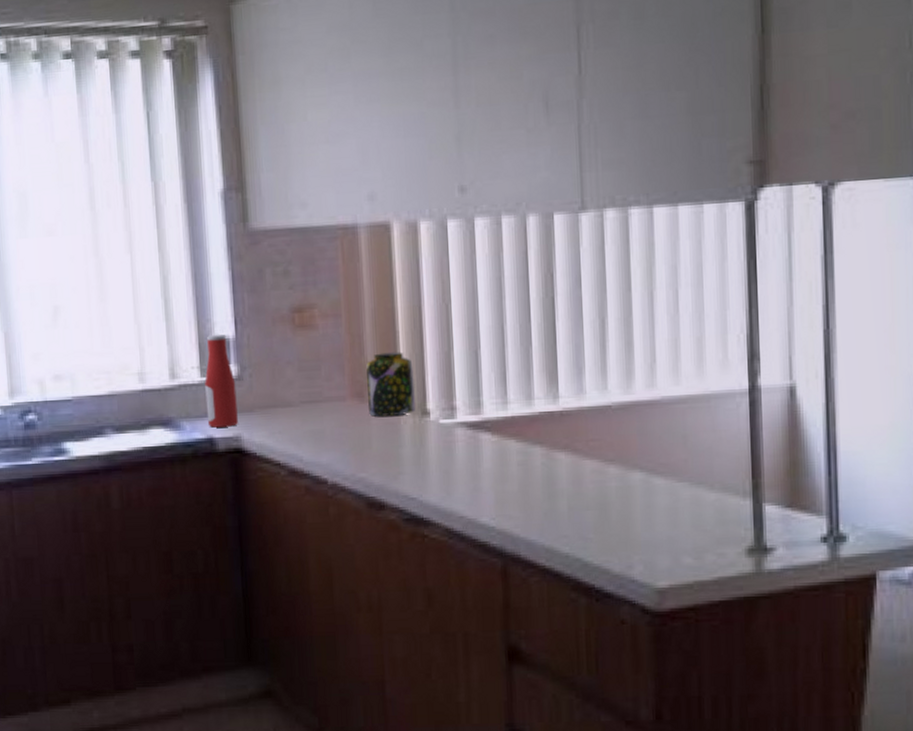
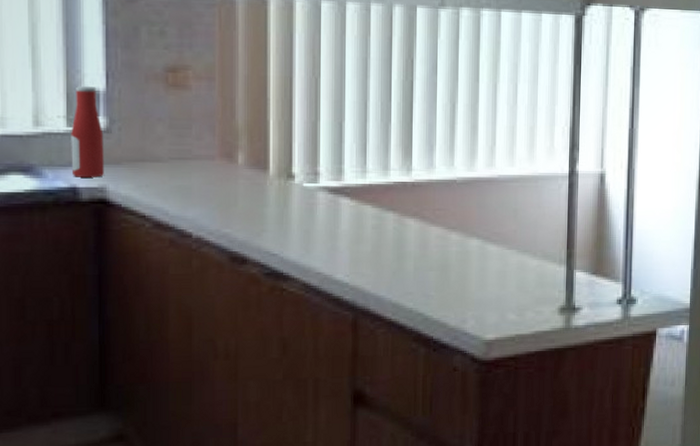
jar: present [366,352,415,417] -> none [236,117,281,177]

